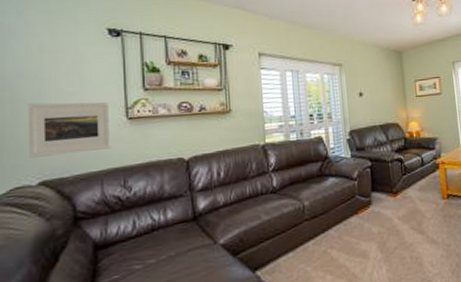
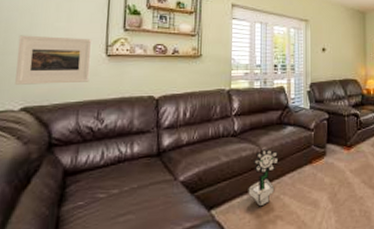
decorative plant: none [293,202,323,264] -> present [248,149,279,207]

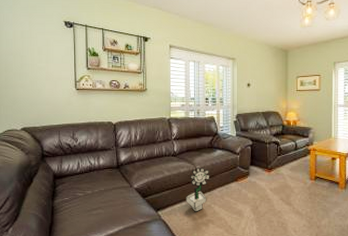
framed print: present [15,35,93,85] -> none [15,73,65,111]

